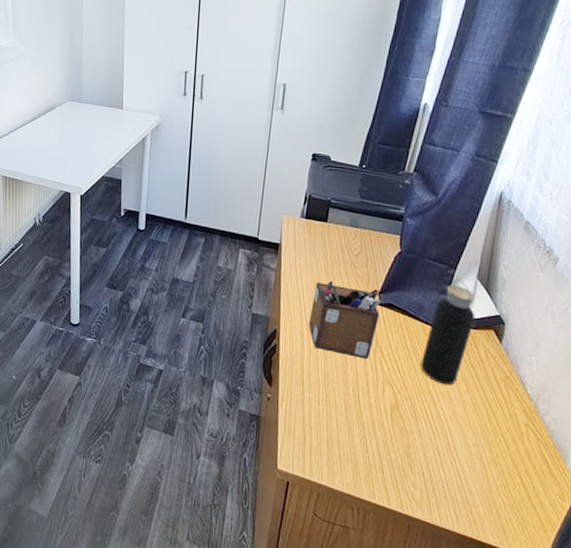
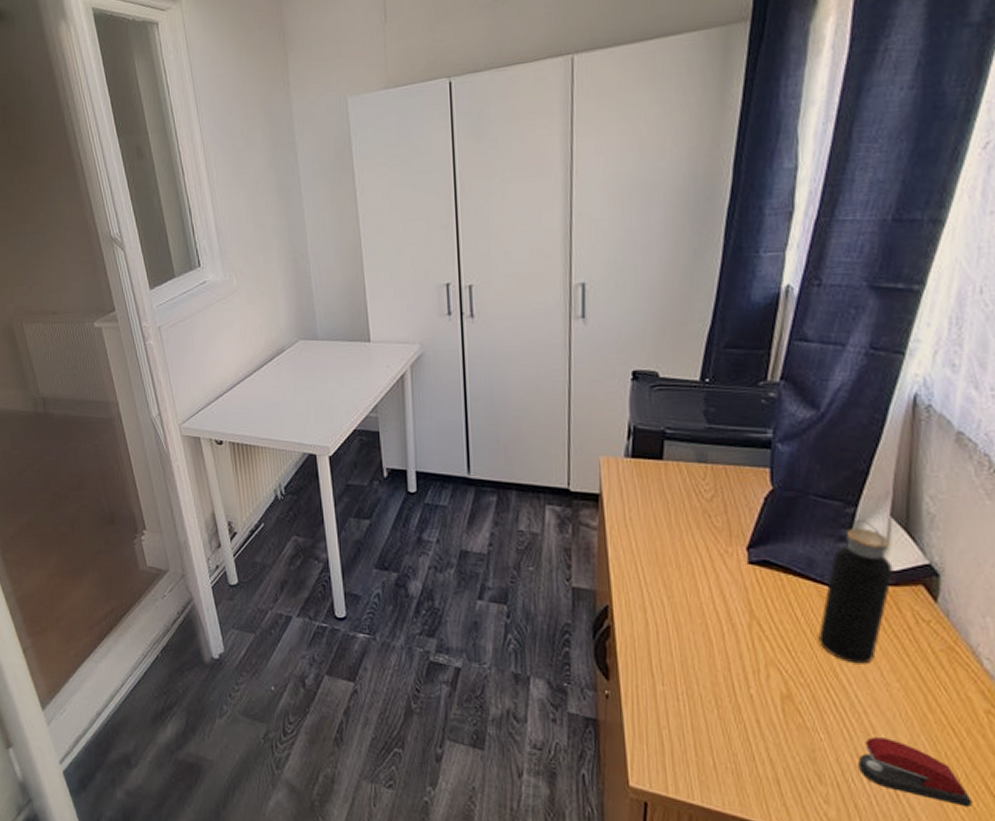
desk organizer: present [309,280,381,360] -> none [652,536,752,637]
stapler: none [438,439,511,495] -> present [858,737,973,808]

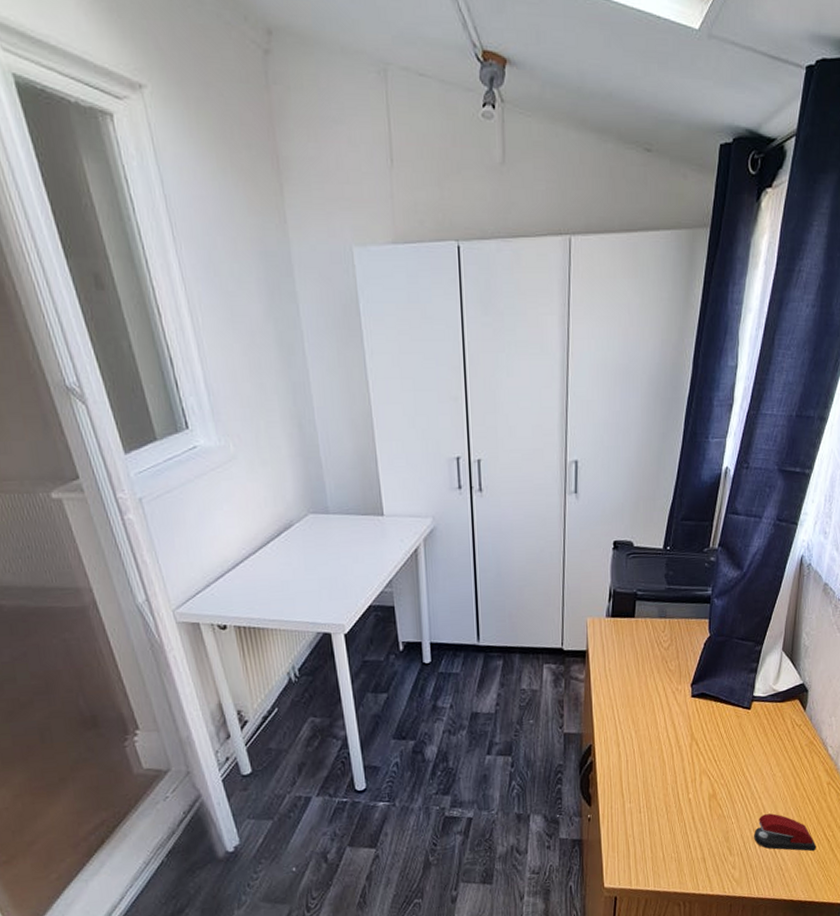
water bottle: present [818,520,894,664] -> none [734,654,782,764]

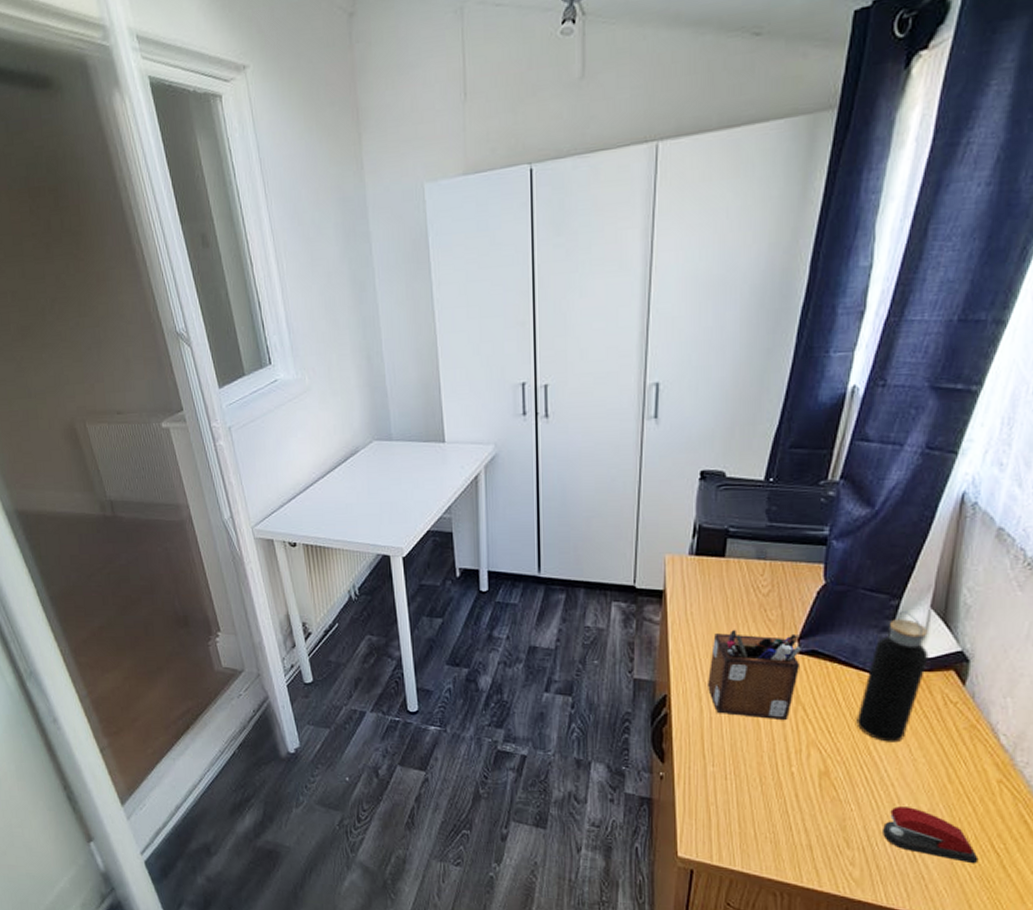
desk organizer: none [624,680,694,756] -> present [708,629,801,721]
water bottle: none [734,654,782,764] -> present [856,611,929,743]

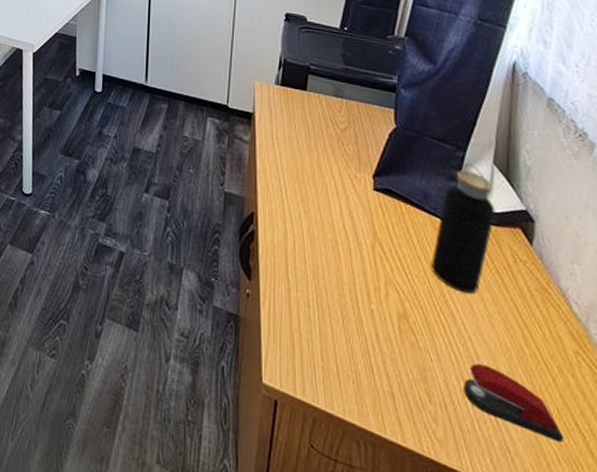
desk organizer: present [708,629,801,721] -> none [292,158,376,255]

